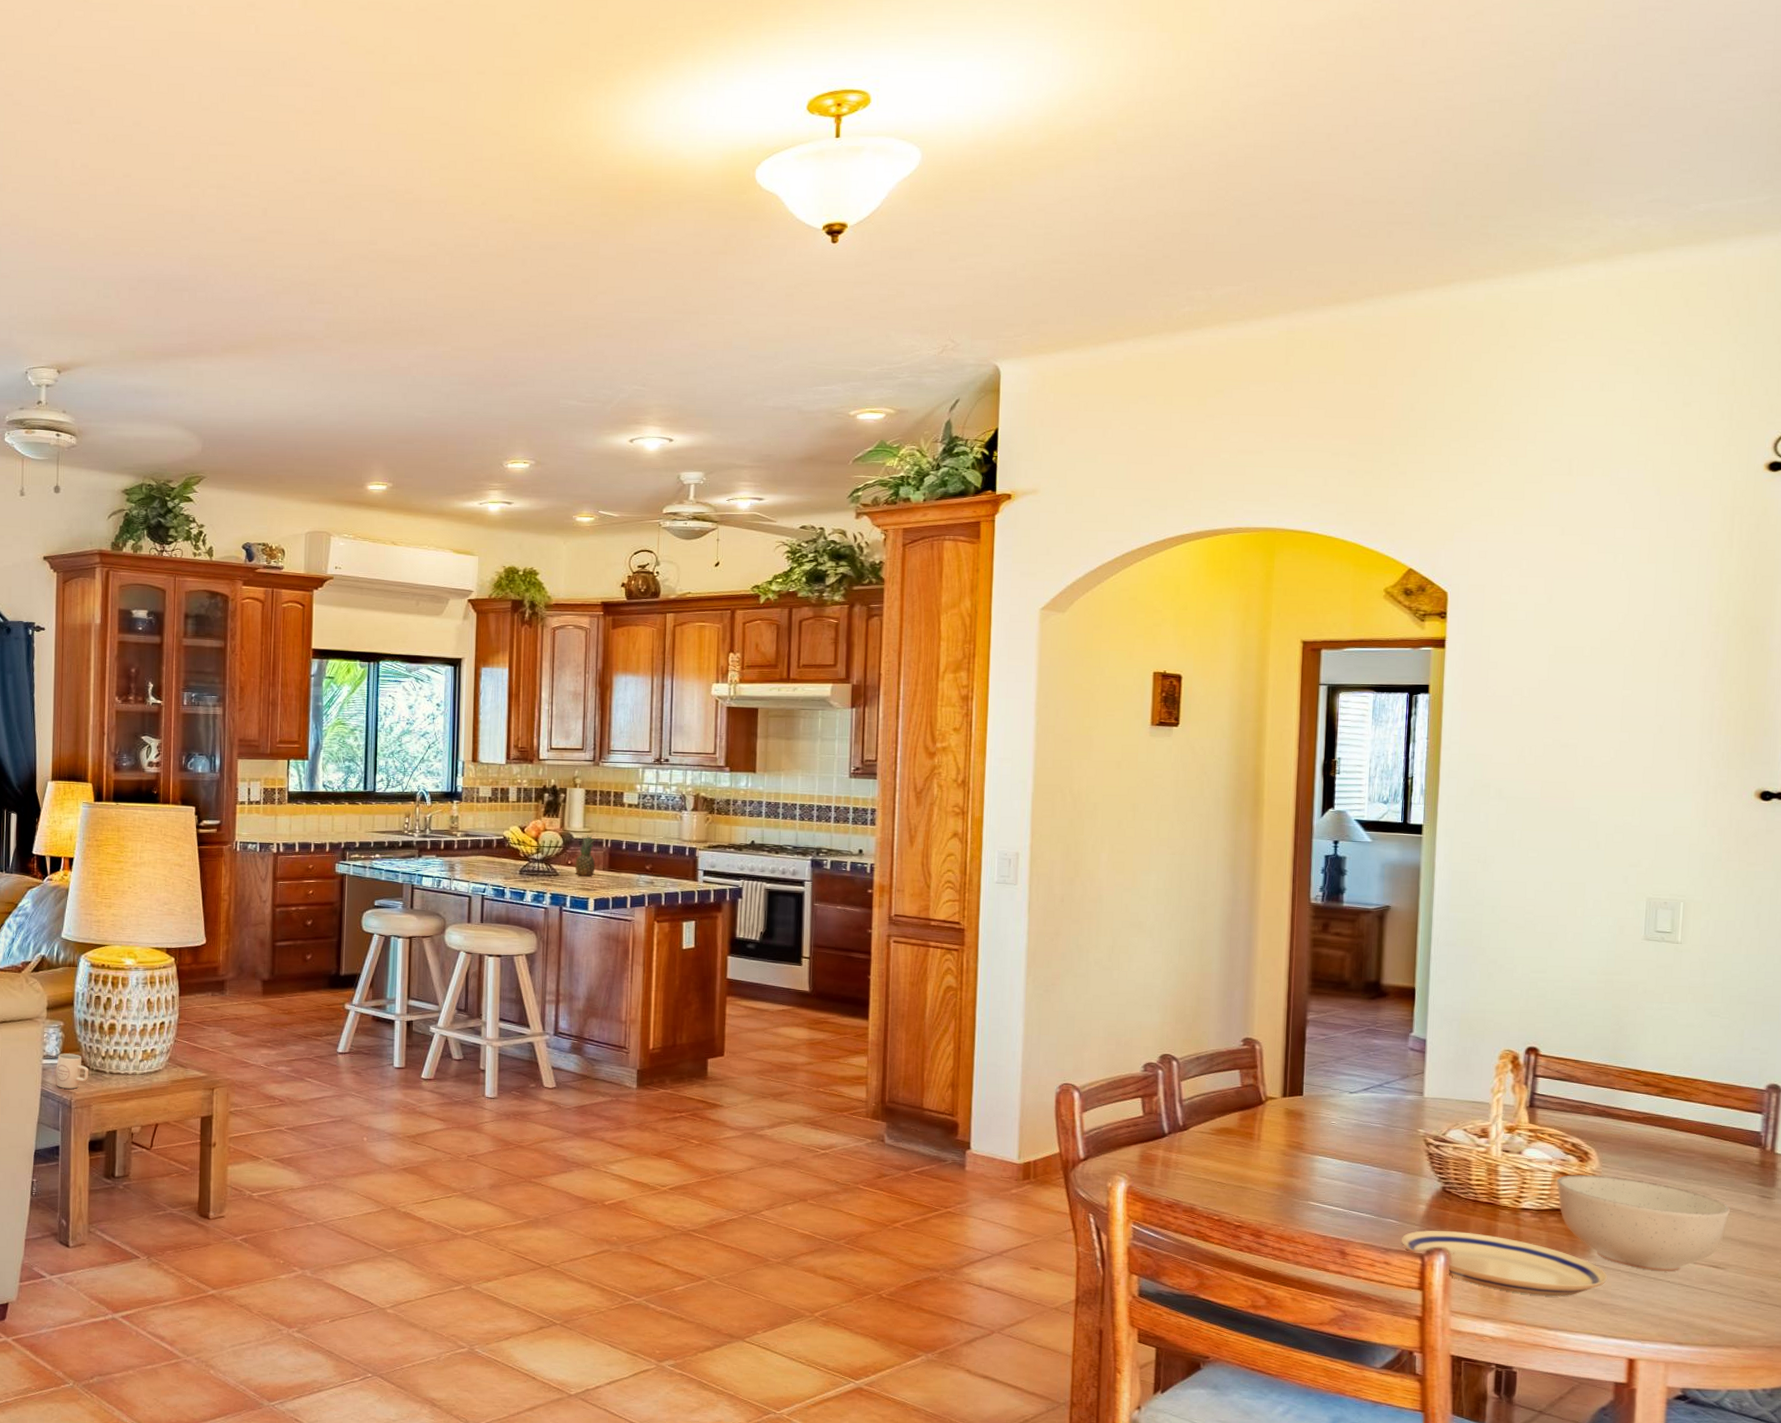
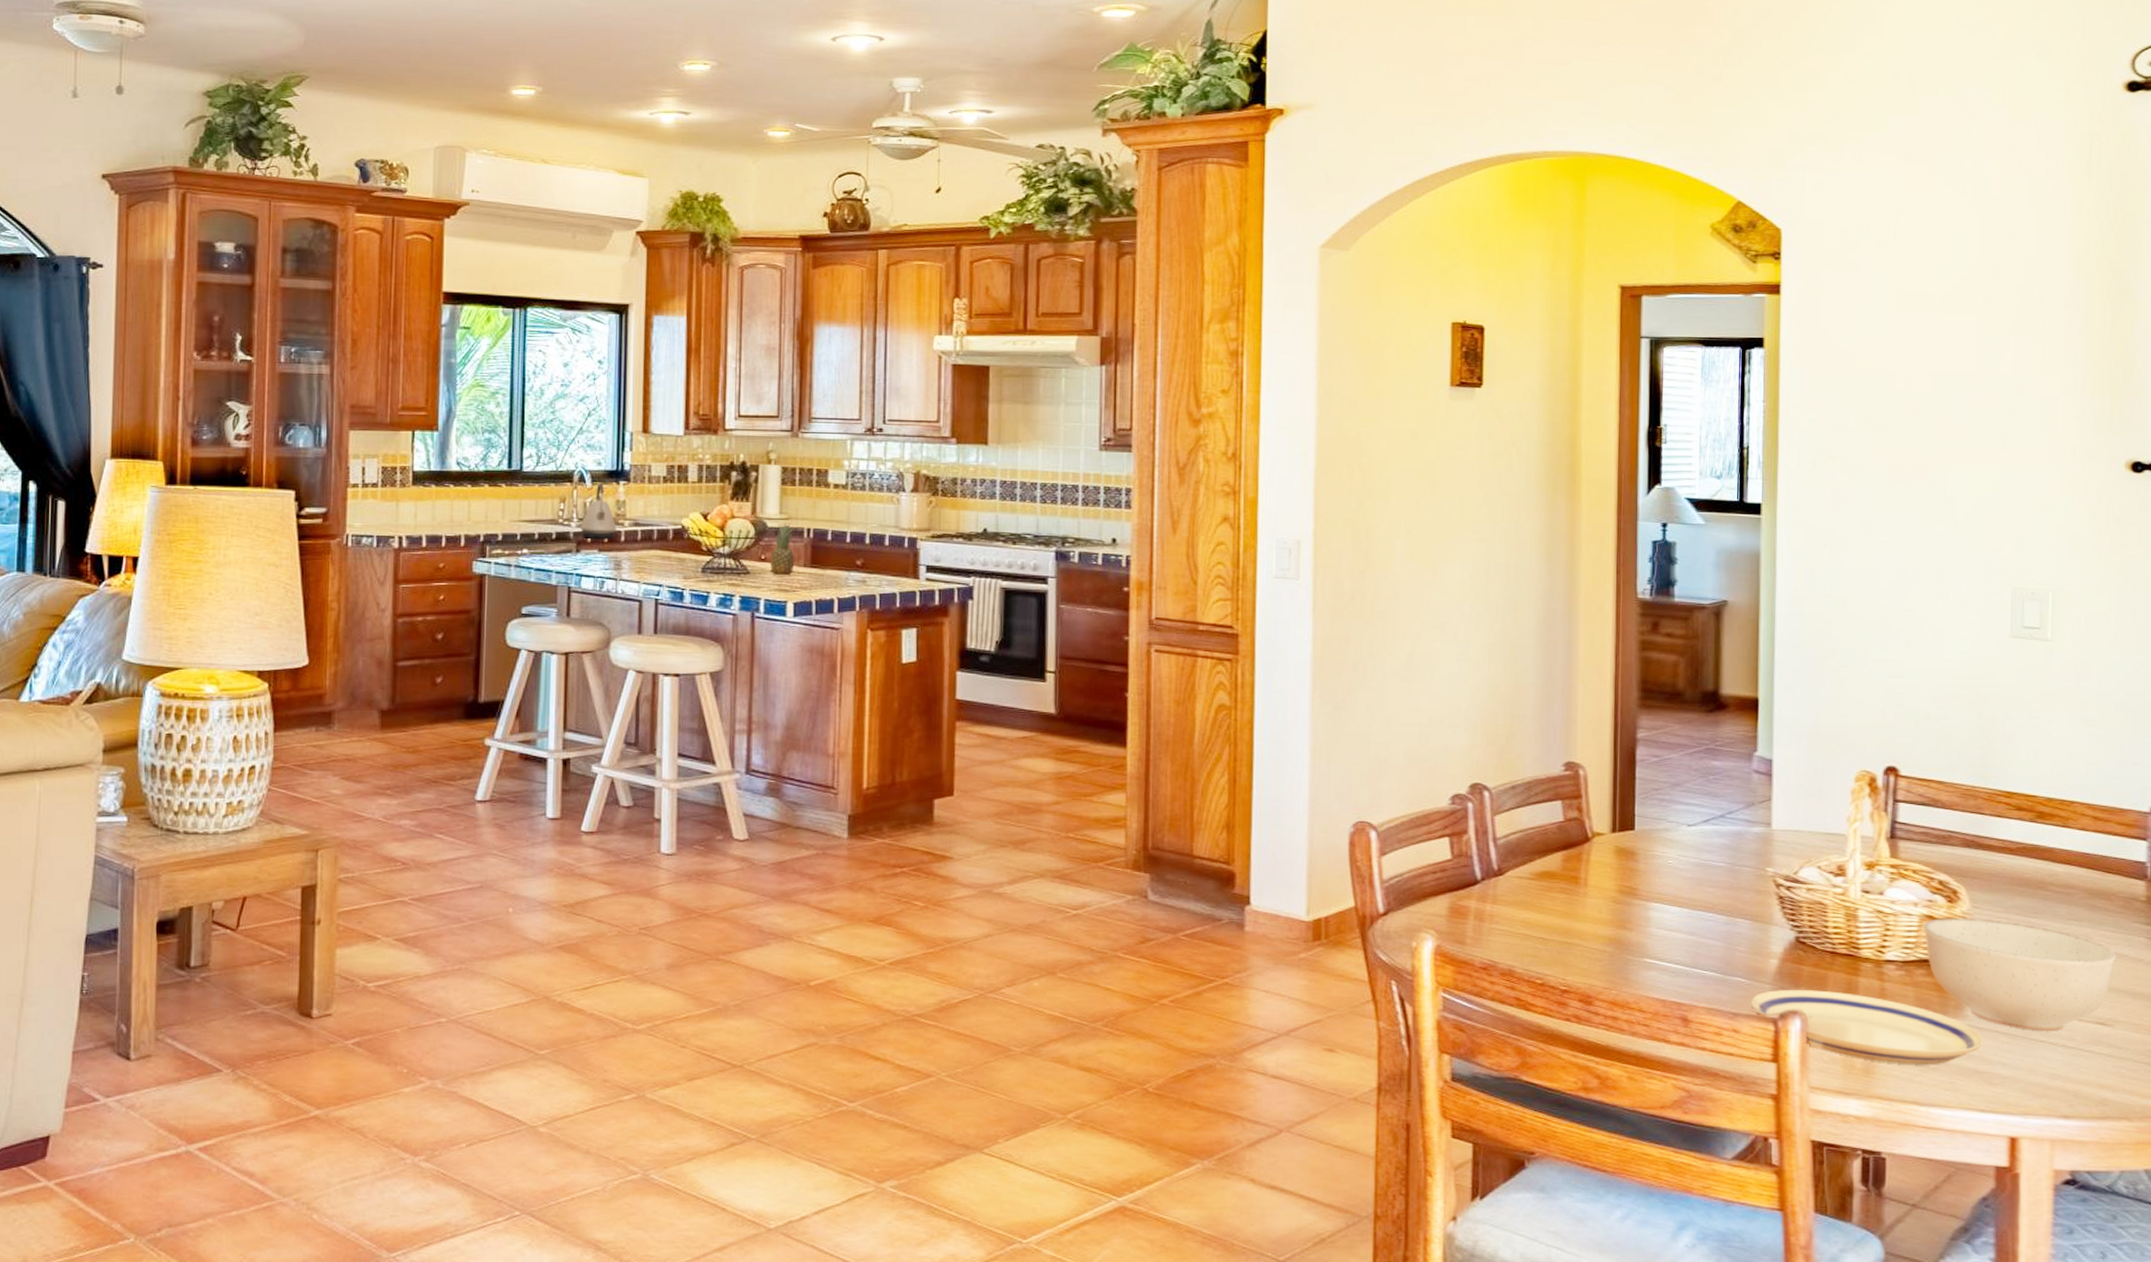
mug: present [56,1053,89,1089] -> none [114,808,158,854]
kettle: none [422,801,451,848] -> present [581,482,617,540]

